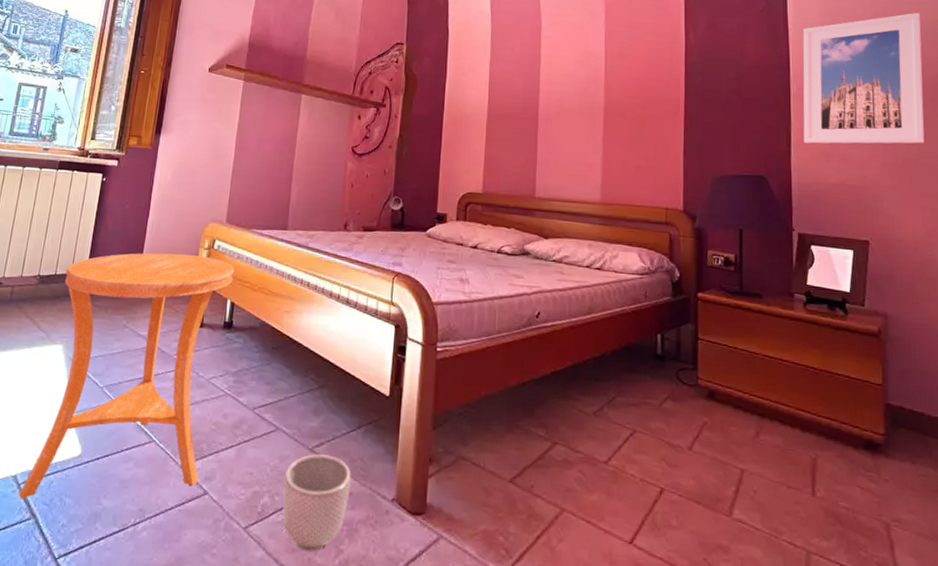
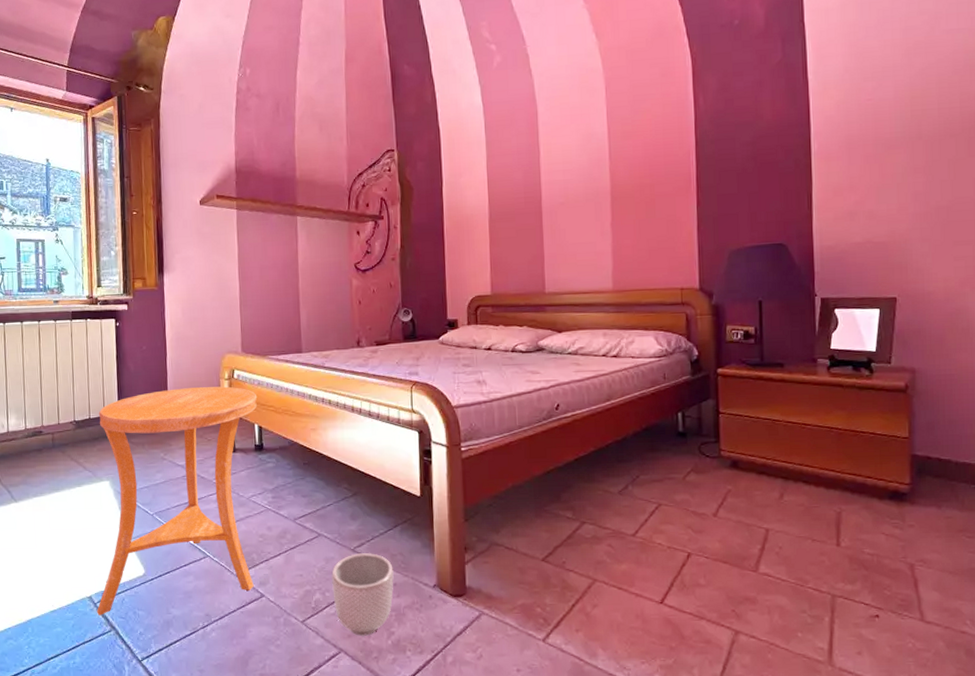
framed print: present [803,13,925,144] -> none [824,43,960,204]

